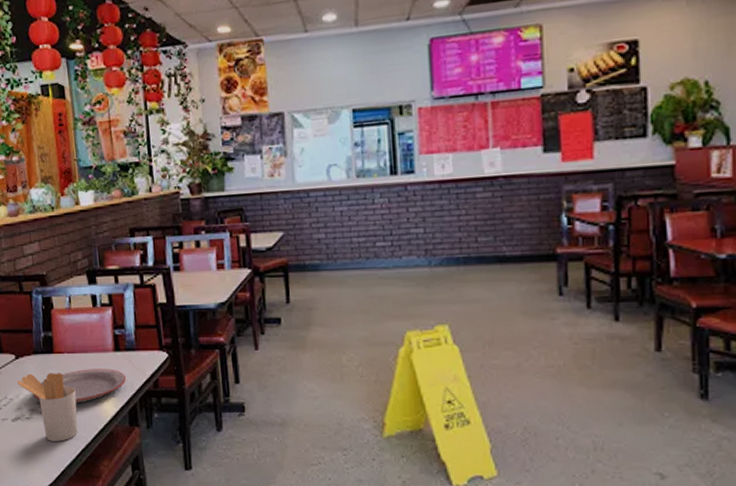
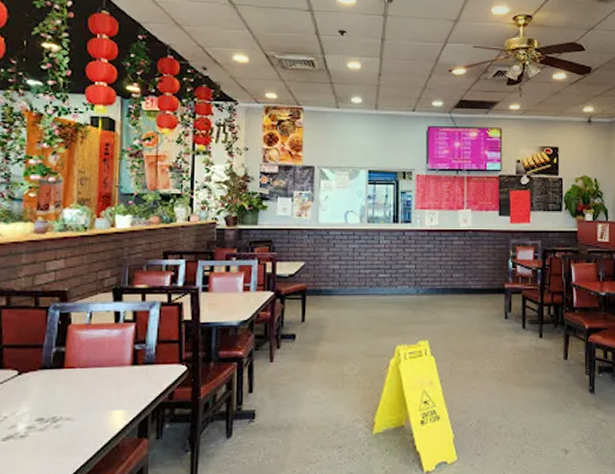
utensil holder: present [17,373,78,442] -> none [16,388,83,459]
plate: present [32,369,127,402] -> none [32,382,141,417]

